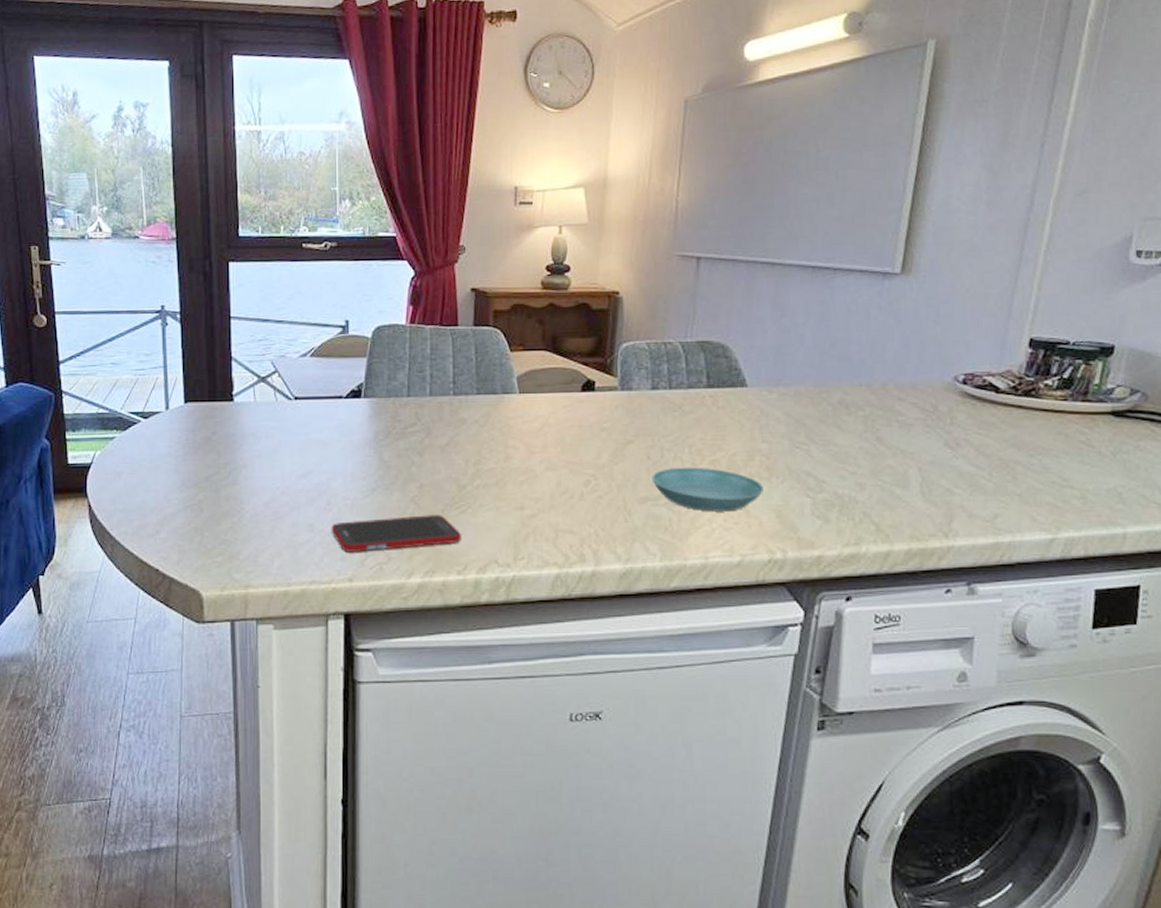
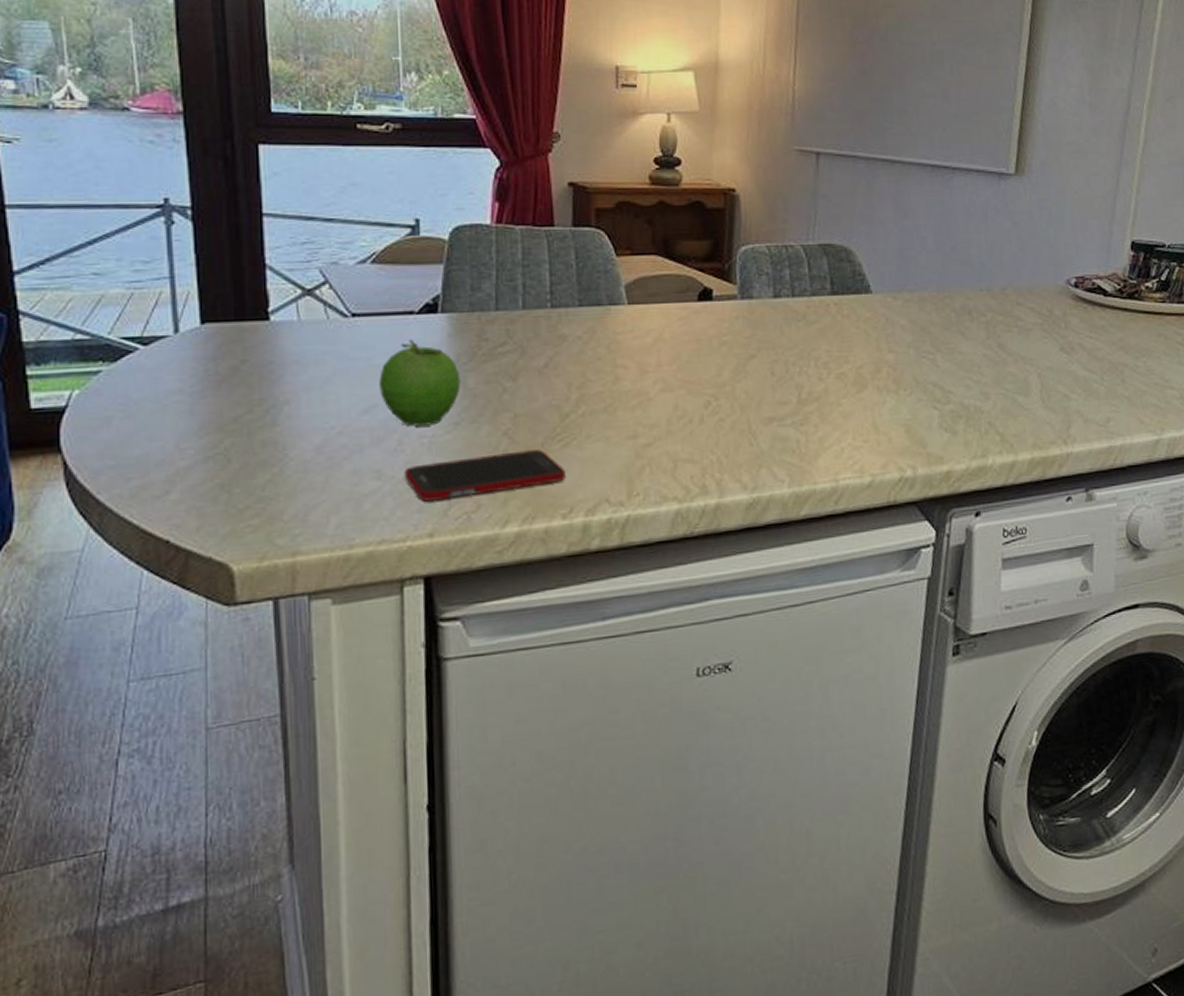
fruit: none [314,419,378,490] -> present [379,339,461,427]
saucer: present [651,467,765,512] -> none [776,381,893,430]

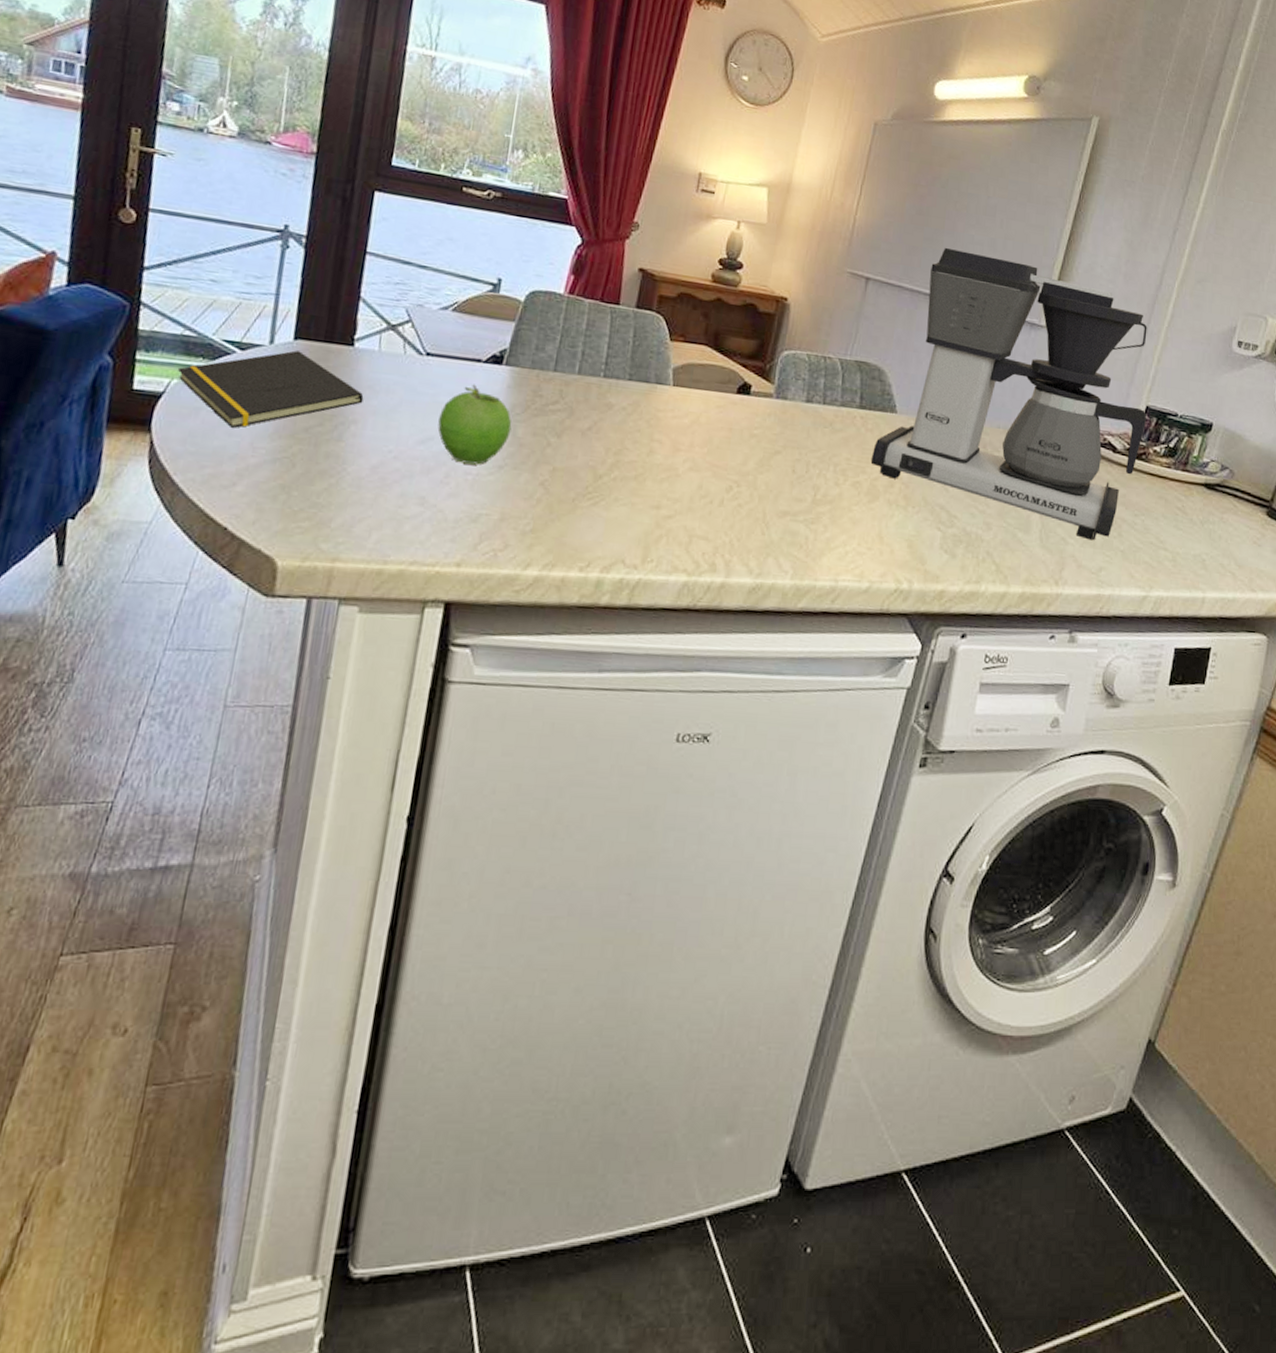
notepad: none [76,336,292,432] -> present [177,350,364,428]
cell phone: present [403,449,566,502] -> none [444,498,590,537]
coffee maker: none [852,105,1134,392] -> present [870,247,1147,541]

